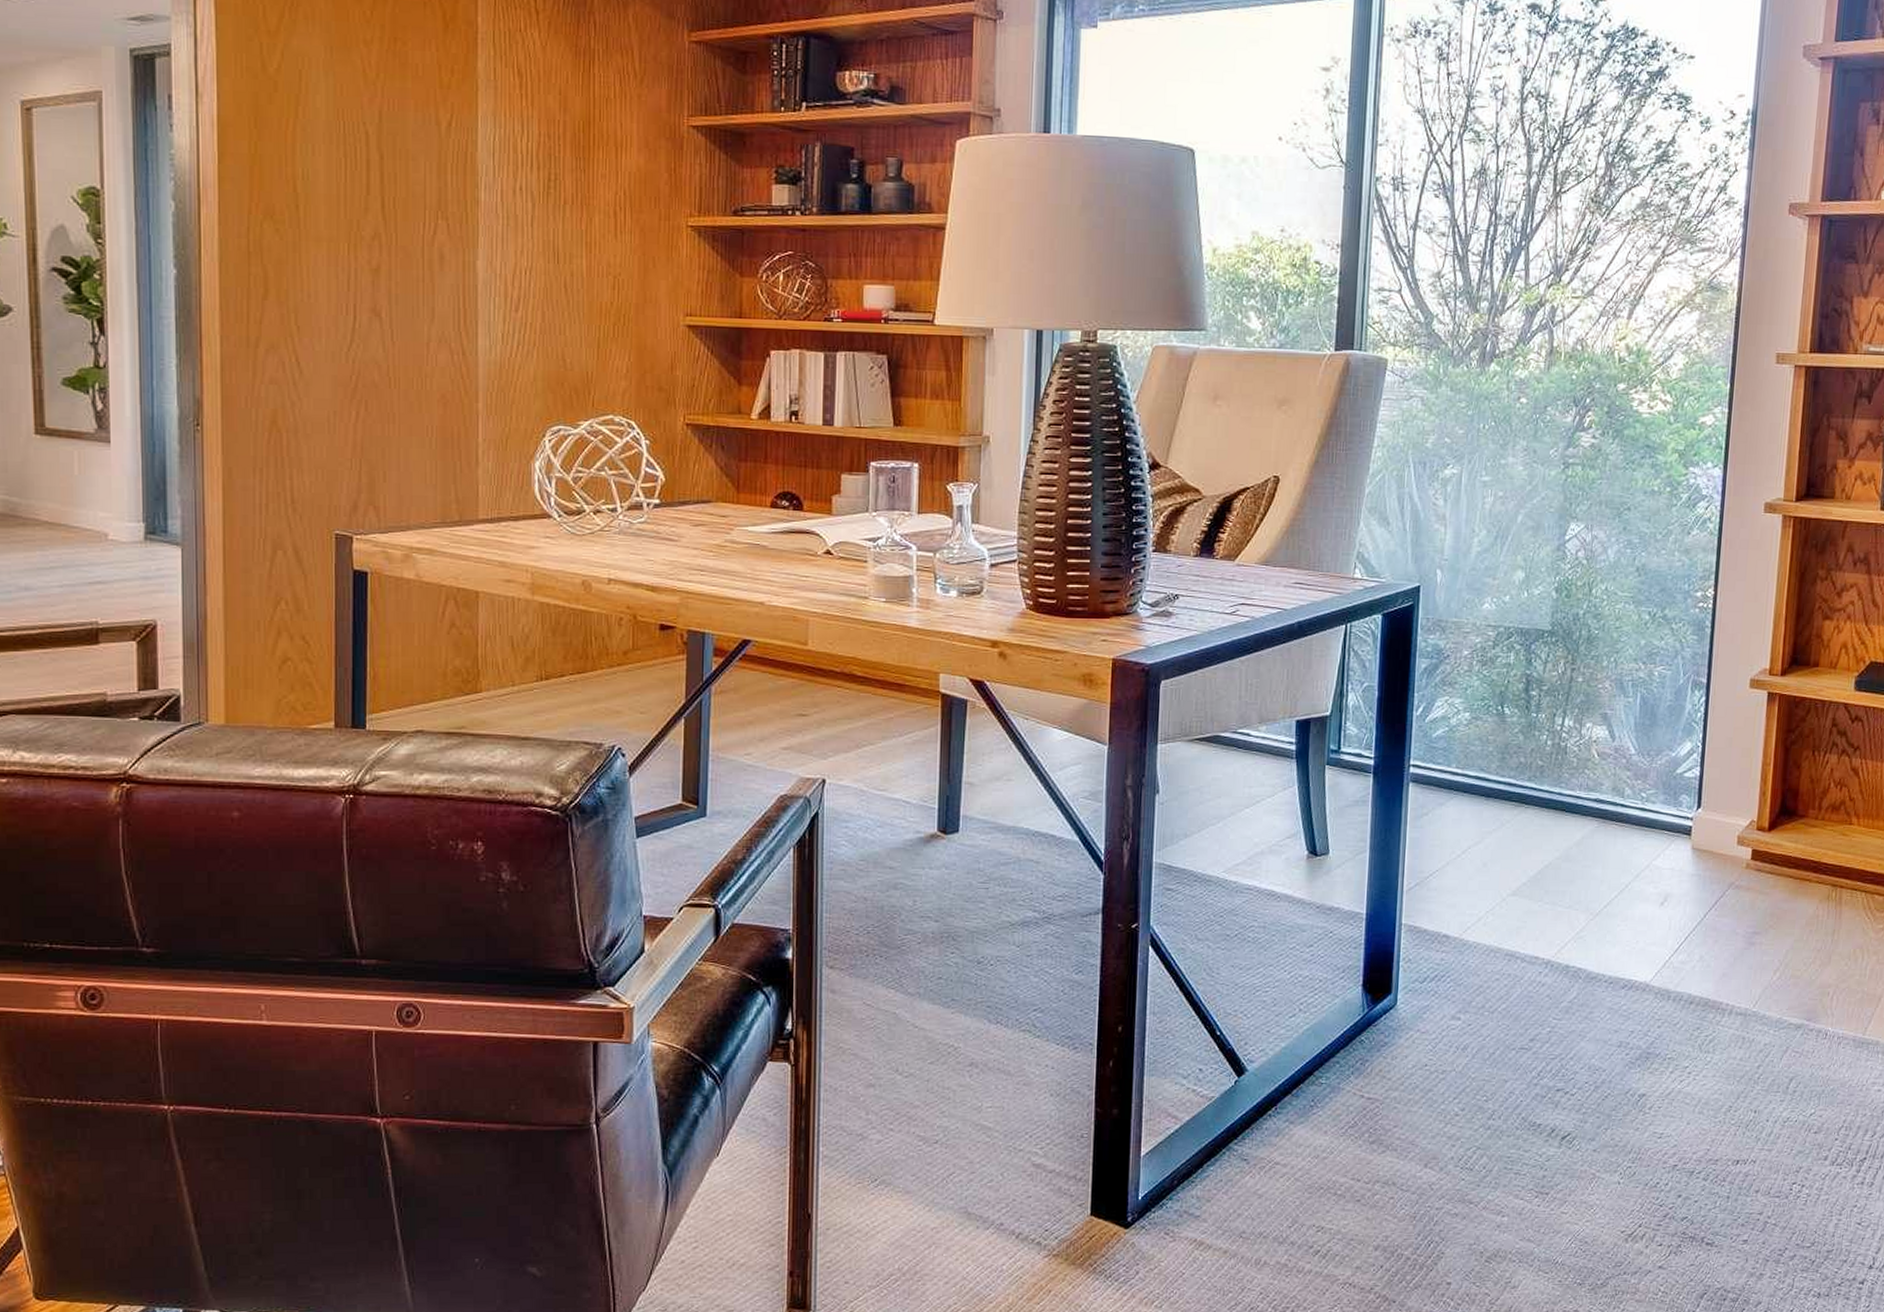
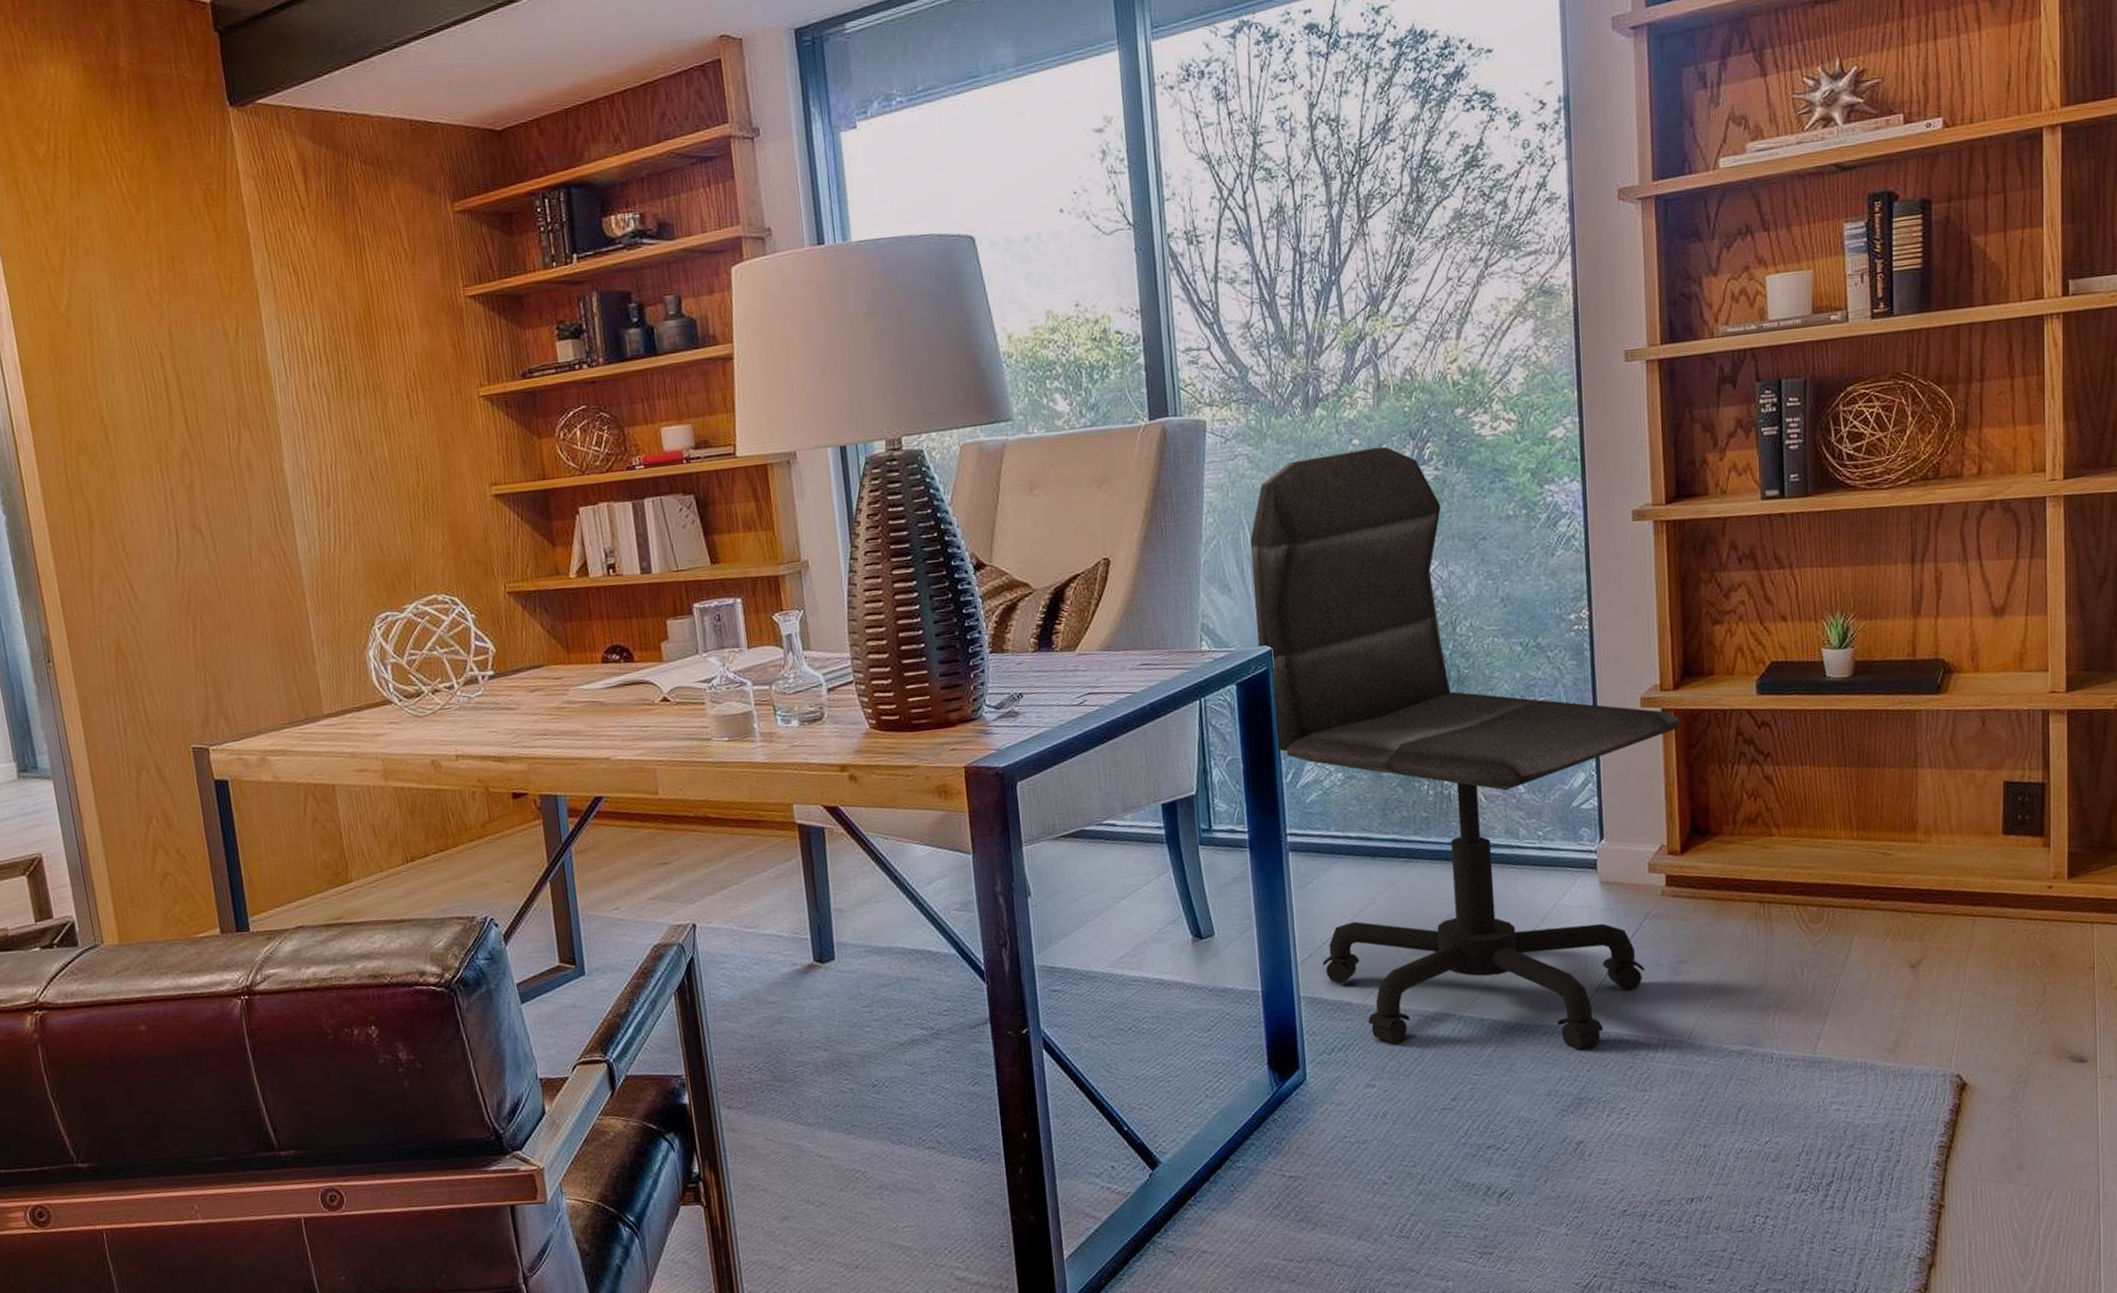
office chair: none [1407,408,1783,1007] -> present [1250,446,1680,1051]

